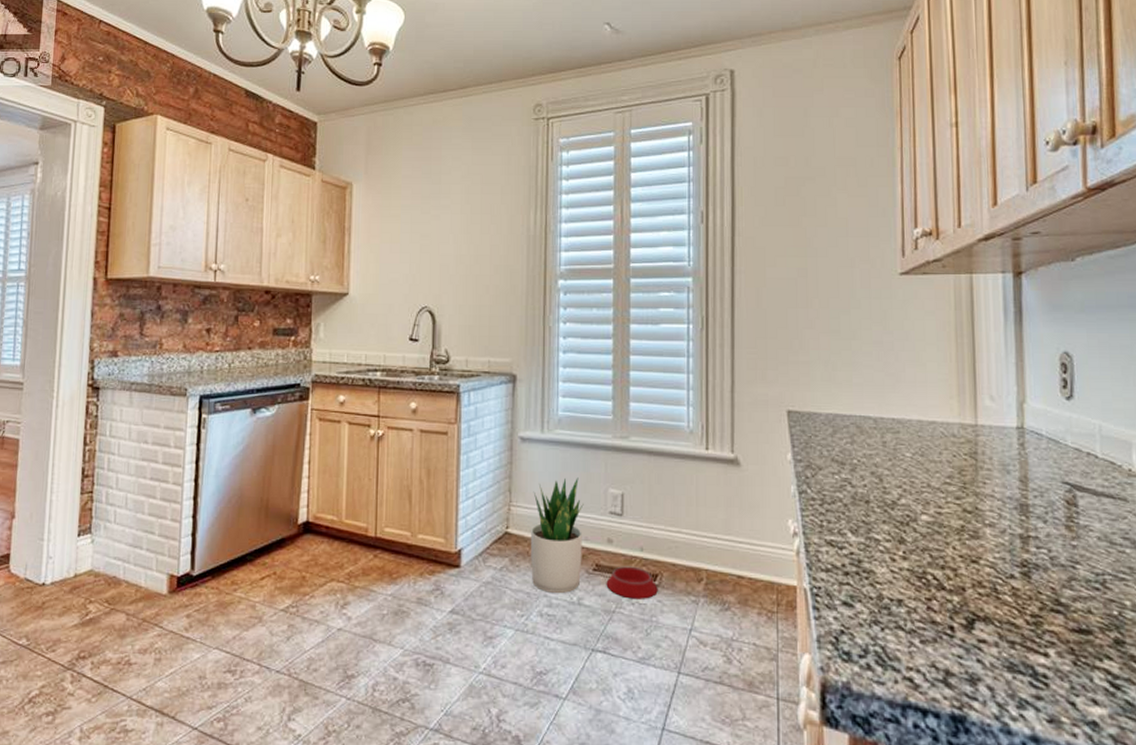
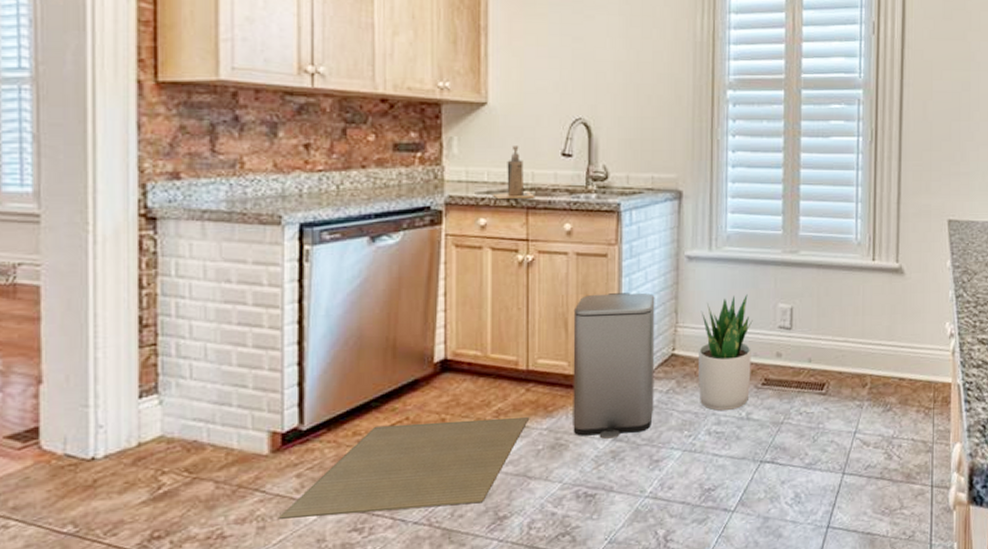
doormat: none [172,577,375,660] -> present [279,417,528,519]
soap dispenser: none [351,331,386,380] -> present [493,146,535,200]
pedal bin: none [414,469,490,611] -> present [573,293,655,440]
pet bowl: present [606,566,658,599] -> none [775,377,825,409]

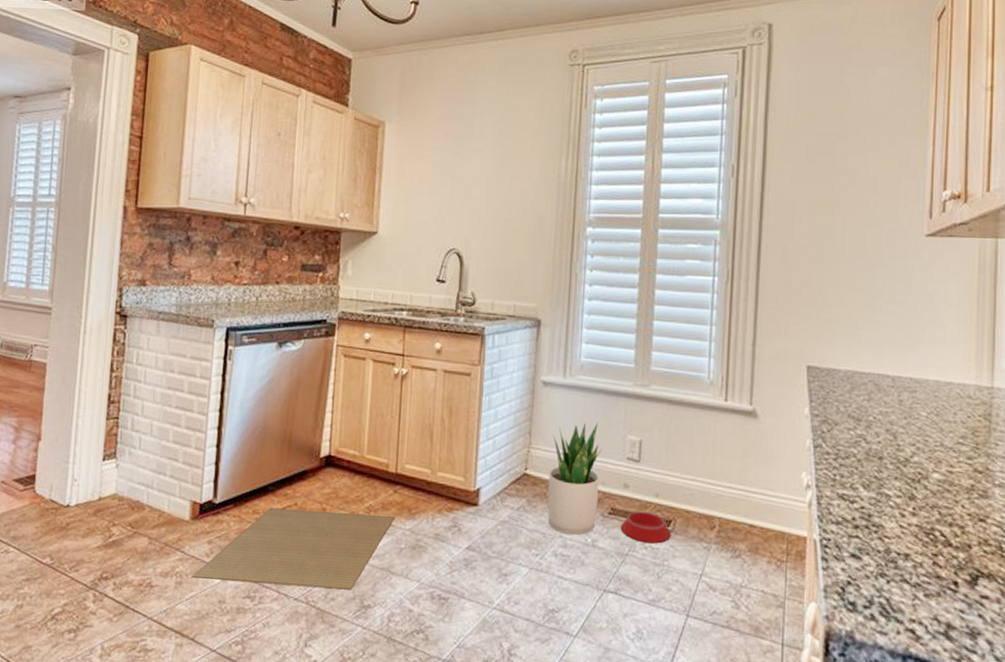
soap dispenser: present [493,146,535,200] -> none [377,271,412,319]
pedal bin: present [573,293,655,440] -> none [432,409,511,548]
pet bowl: none [775,377,825,409] -> present [620,511,671,544]

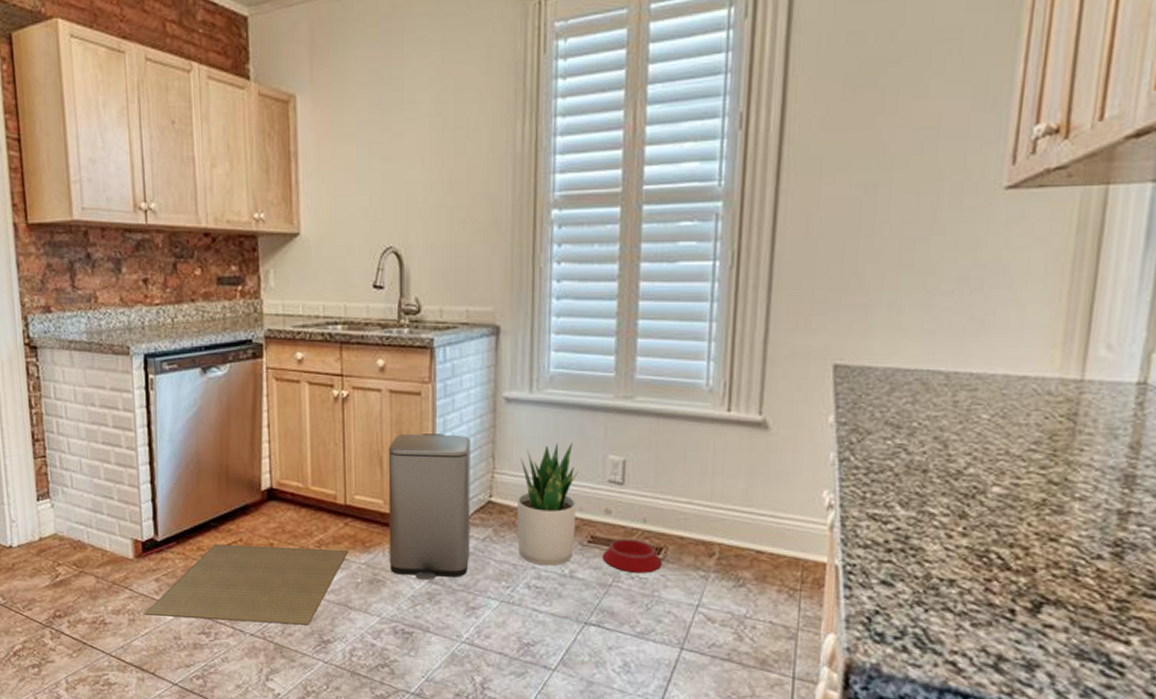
pedal bin: none [432,409,511,548] -> present [388,433,471,581]

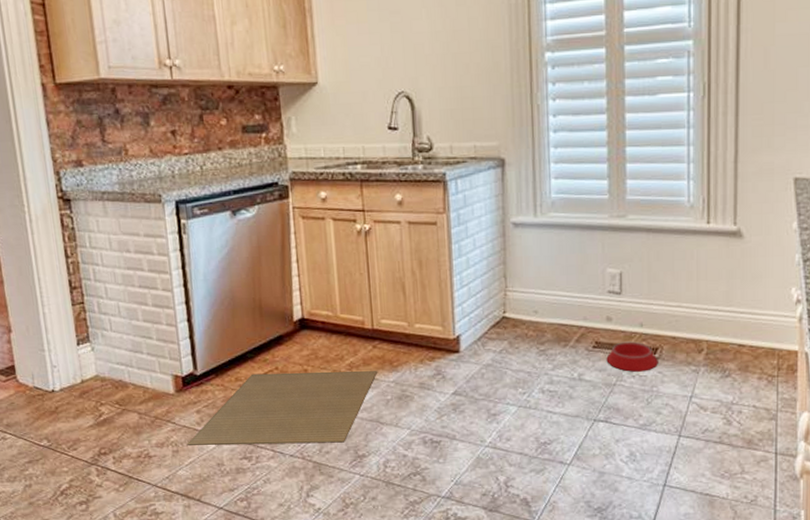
pedal bin: present [388,433,471,581] -> none [409,259,489,394]
planter: present [517,443,578,566] -> none [529,259,582,372]

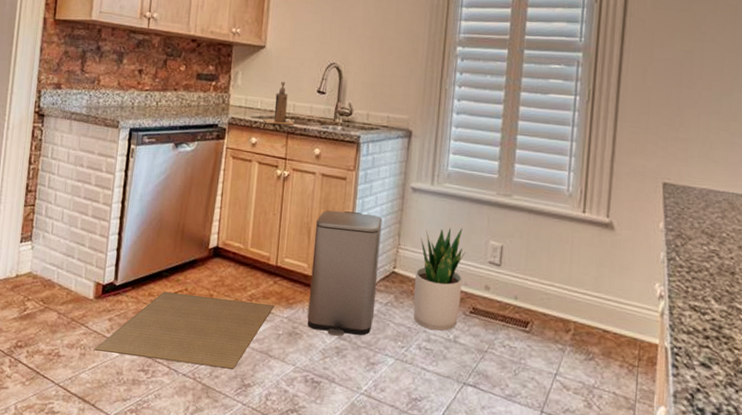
soap dispenser: none [330,122,367,174] -> present [263,82,295,125]
pedal bin: none [409,259,489,394] -> present [307,210,382,337]
planter: none [529,259,582,372] -> present [413,228,466,331]
pet bowl: present [606,341,658,372] -> none [481,311,528,343]

